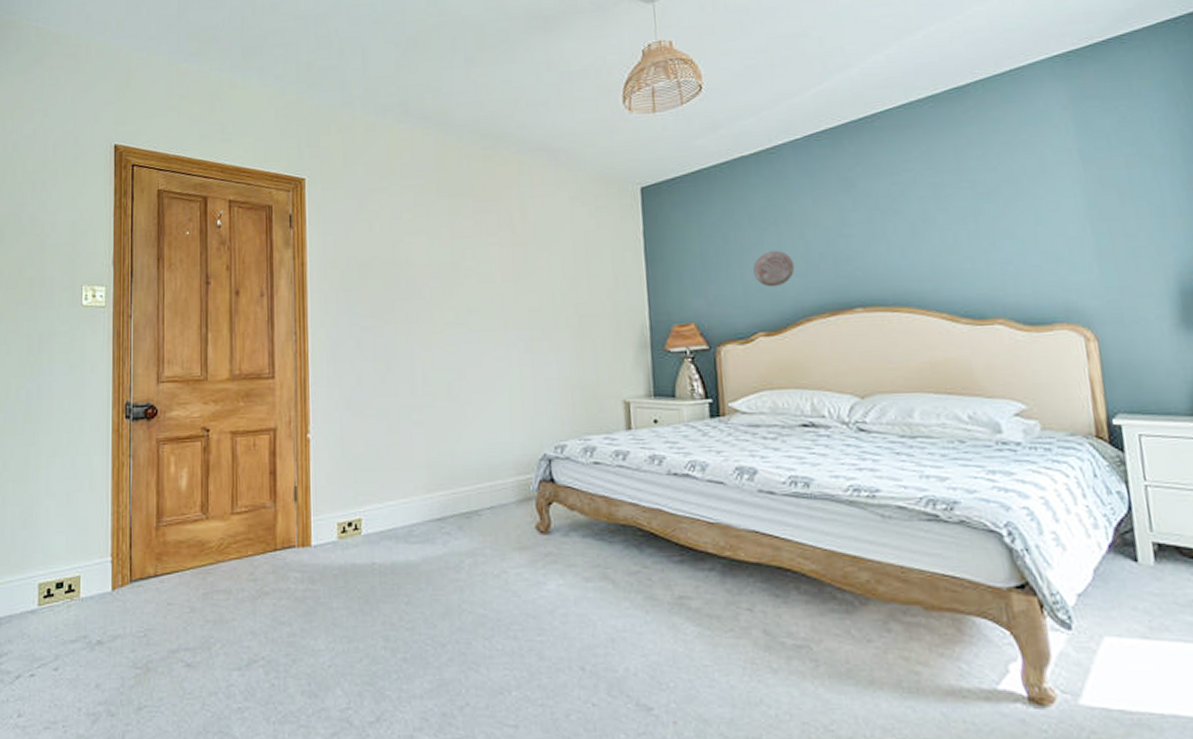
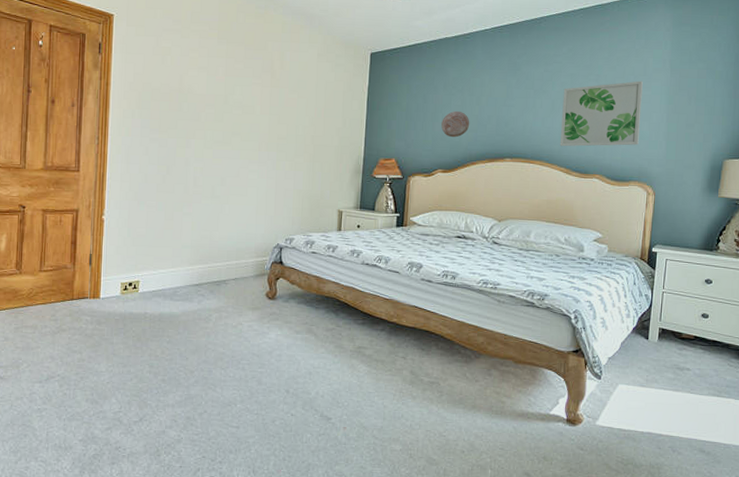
wall art: none [924,181,1055,285] -> present [559,81,643,147]

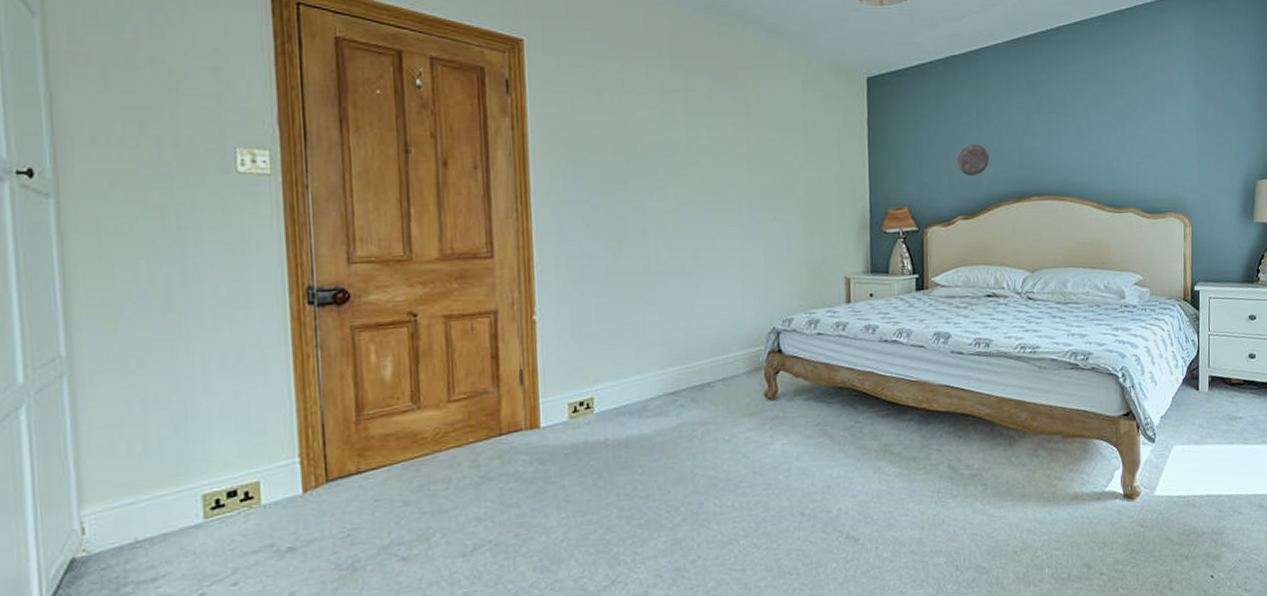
wall art: present [559,81,643,147] -> none [1088,97,1171,178]

